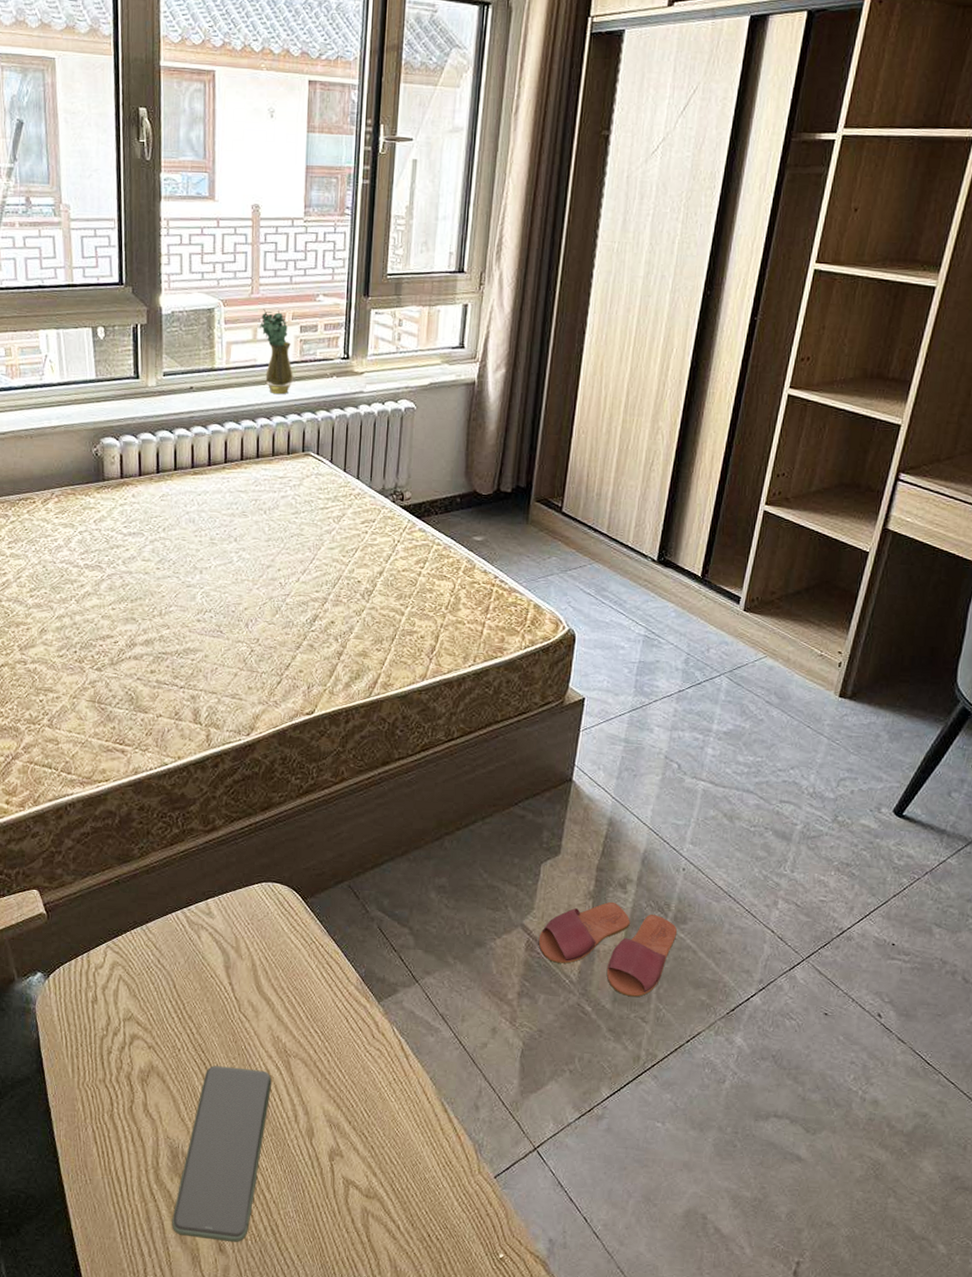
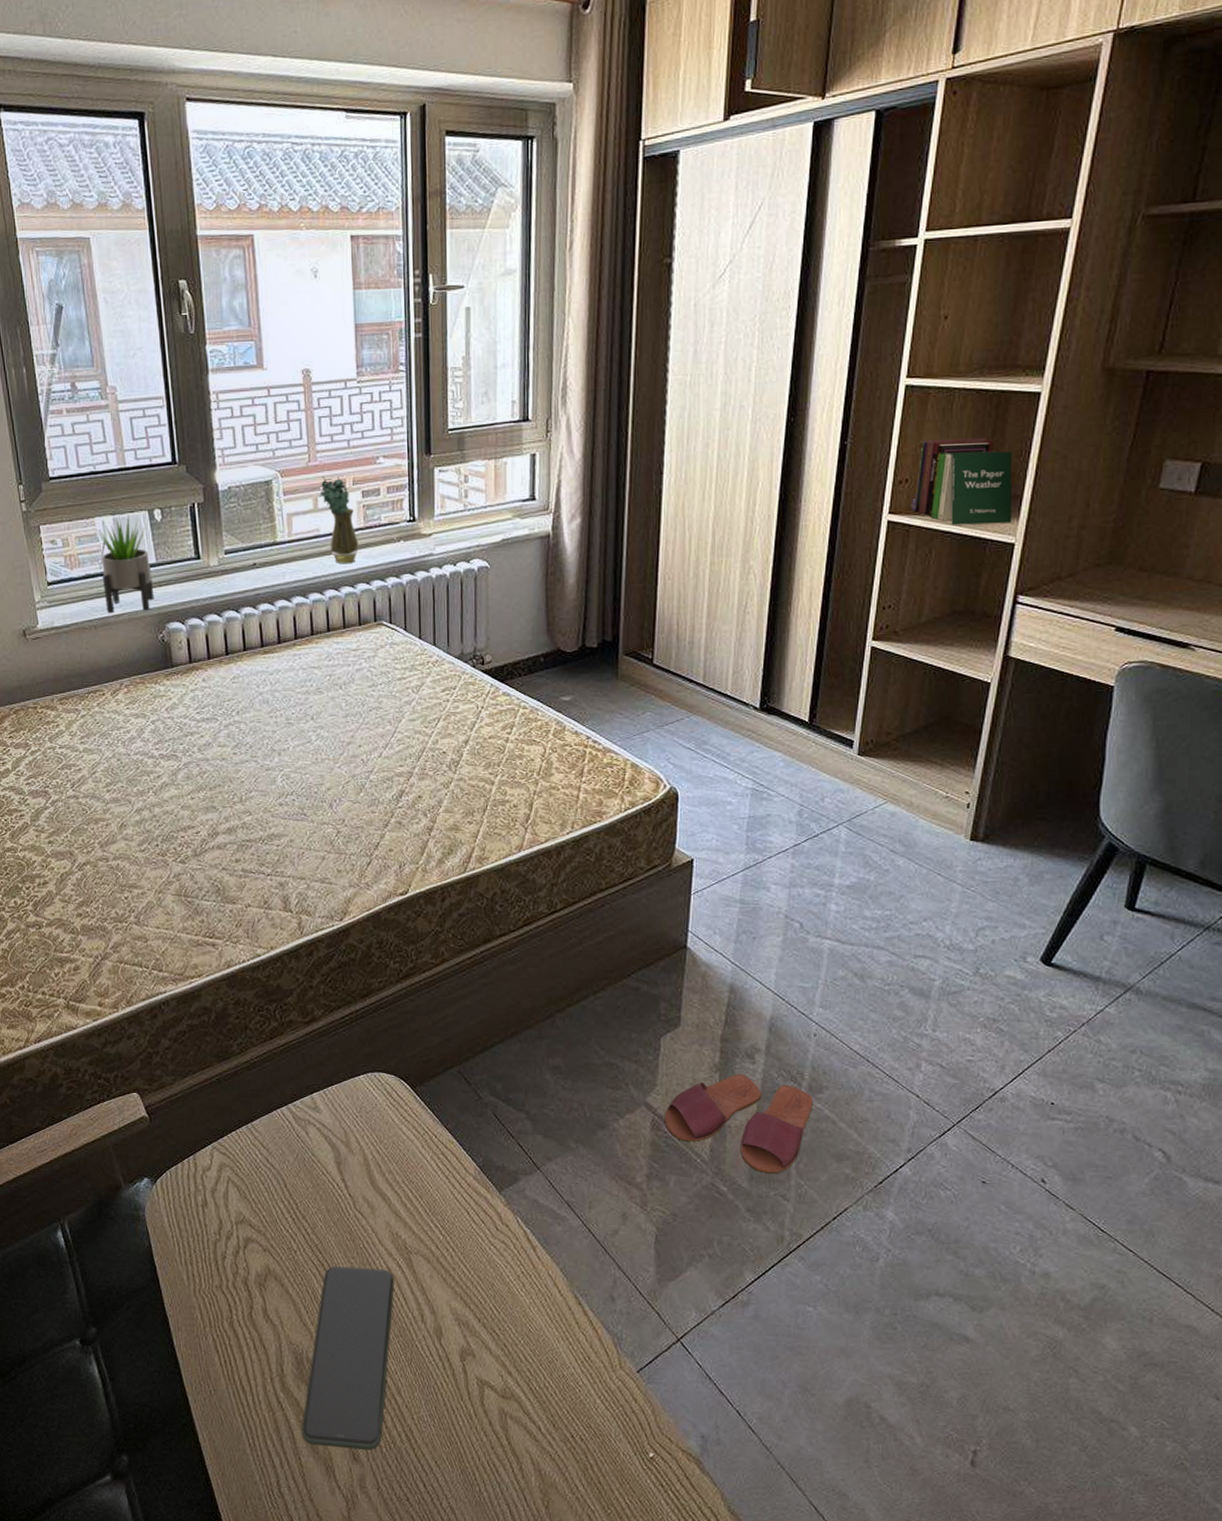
potted plant: none [40,329,92,425] -> present [96,514,155,614]
books: none [810,322,905,406] -> present [910,437,1013,525]

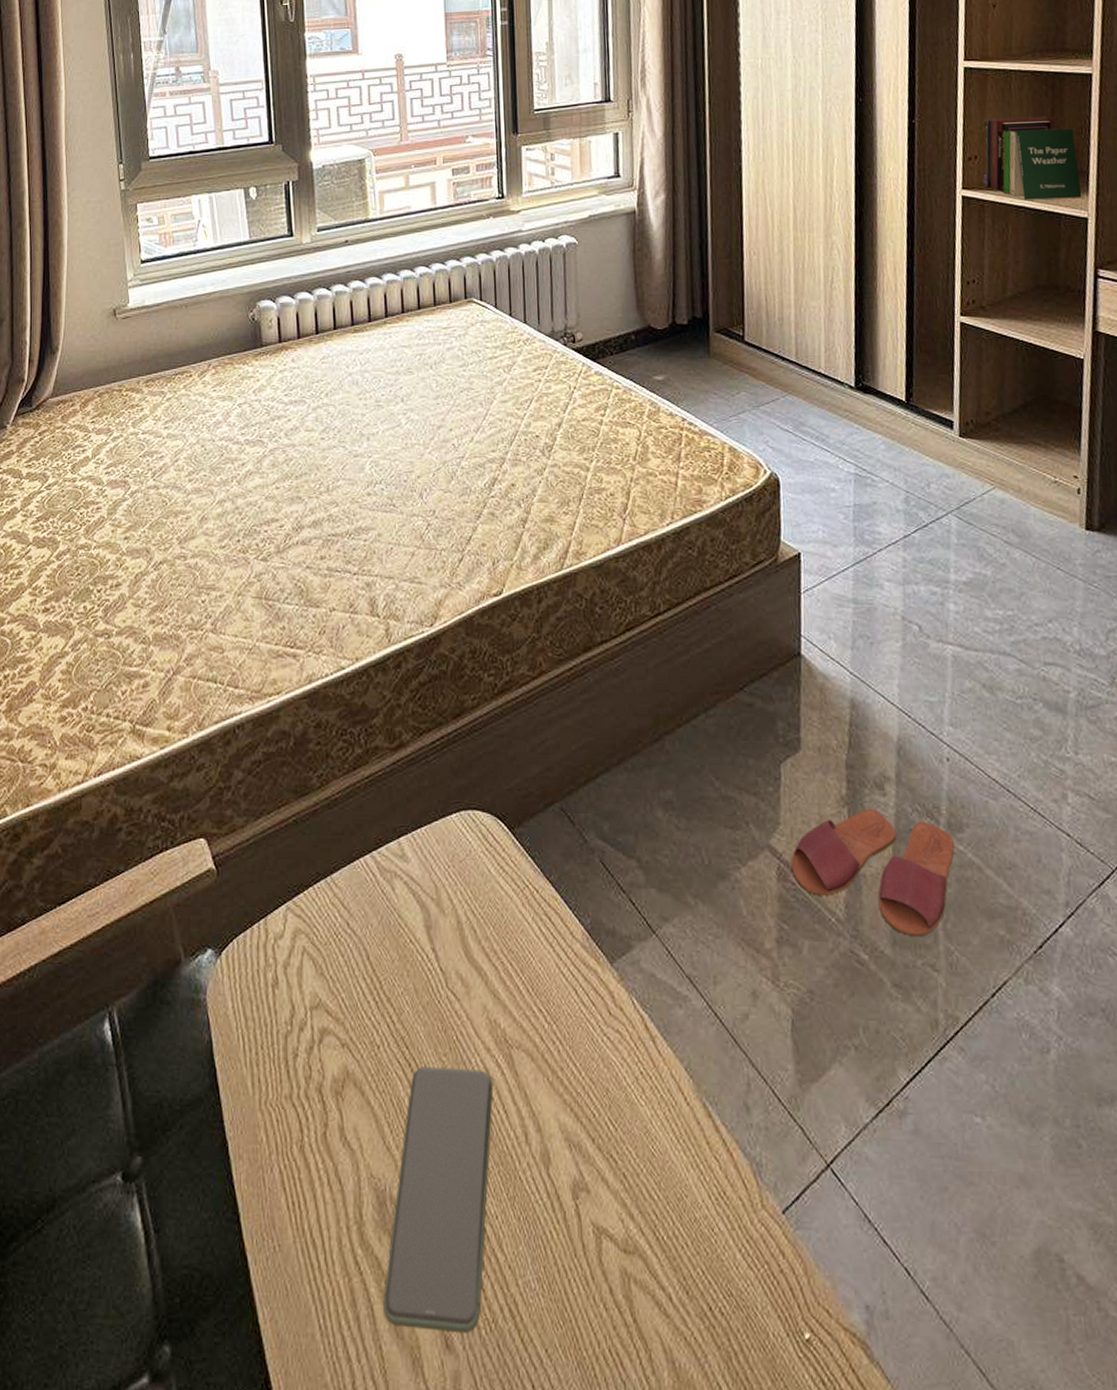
potted plant: present [96,514,155,614] -> none [192,192,246,292]
vase: present [320,476,359,563] -> none [411,154,449,240]

